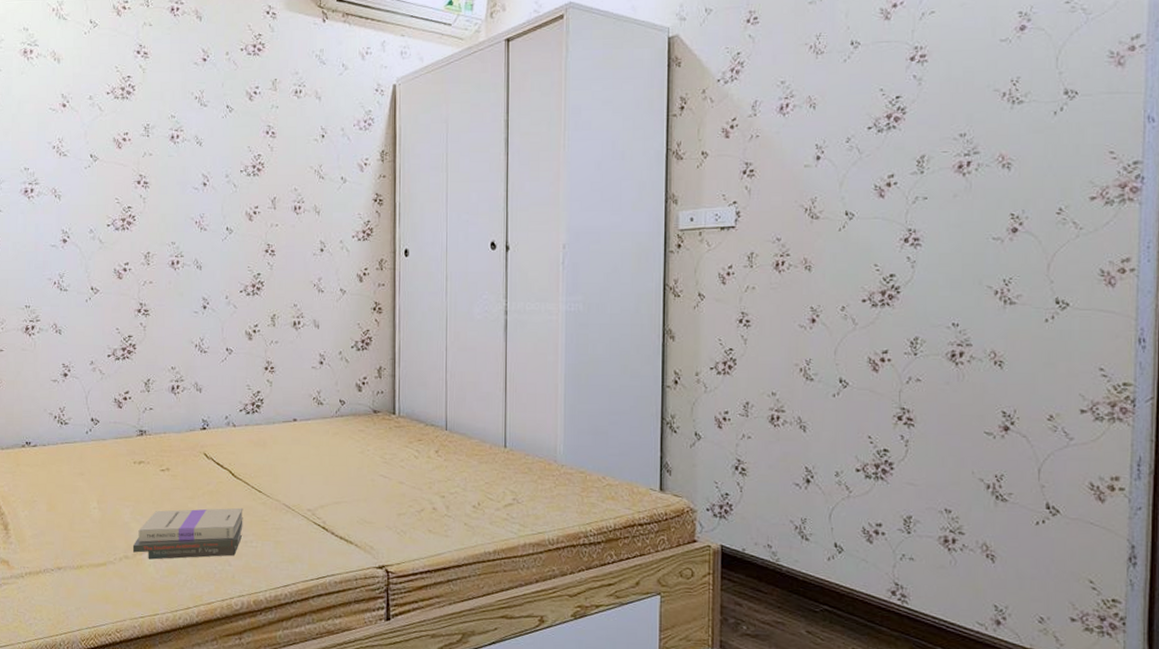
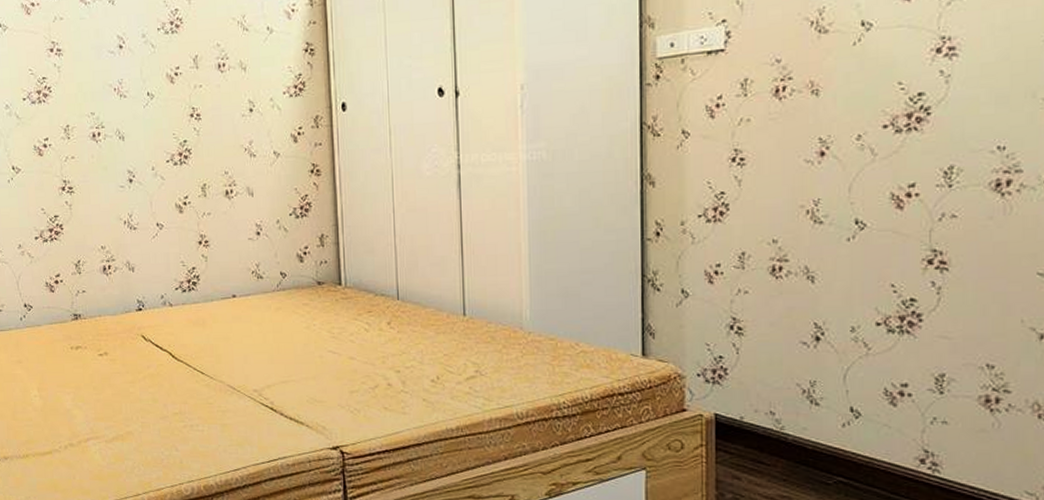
books: present [132,507,243,560] -> none [76,390,188,447]

